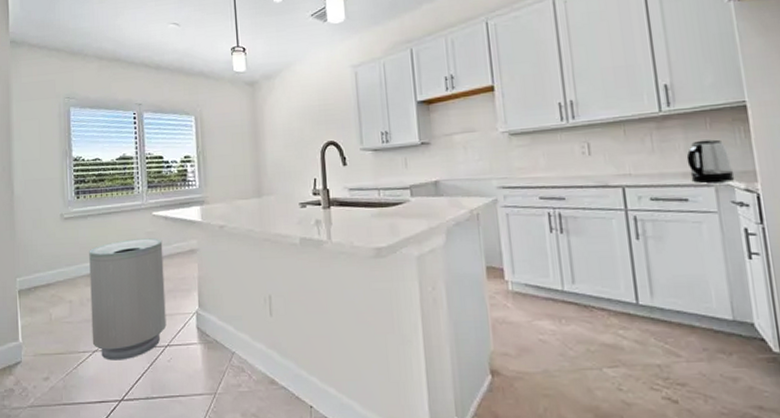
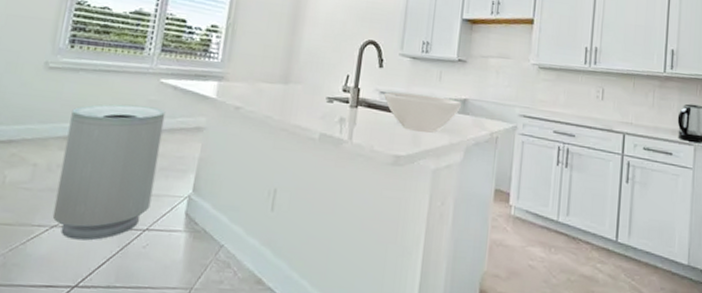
bowl: none [353,183,434,222] -> present [384,91,462,134]

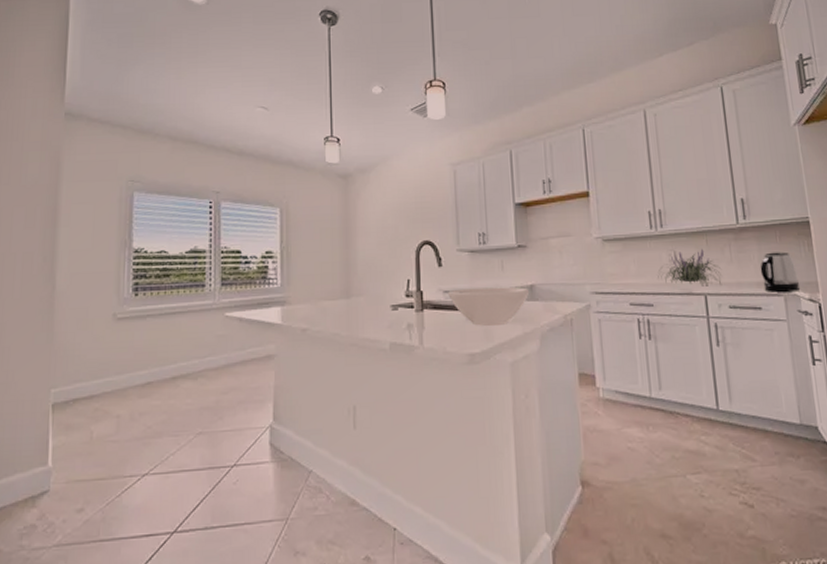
trash can: present [52,104,166,241] -> none [142,342,235,485]
plant: none [584,90,642,128] -> present [658,248,722,287]

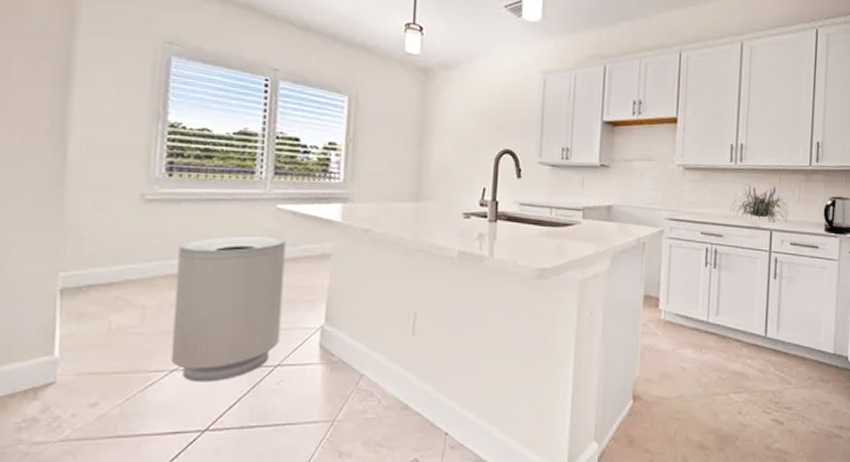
trash can: none [142,342,235,485] -> present [170,235,287,382]
bowl: present [448,286,530,327] -> none [524,202,607,244]

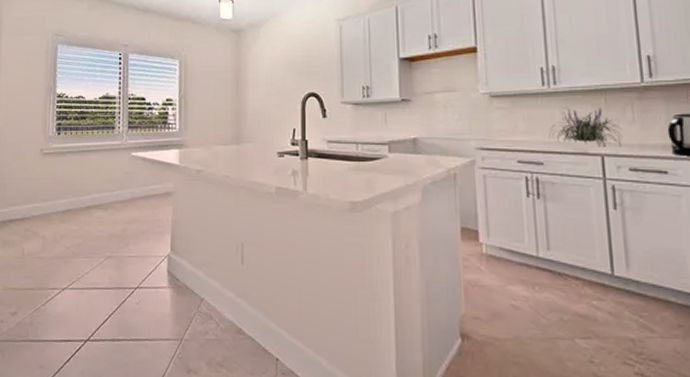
trash can: present [170,235,287,382] -> none [62,178,139,300]

